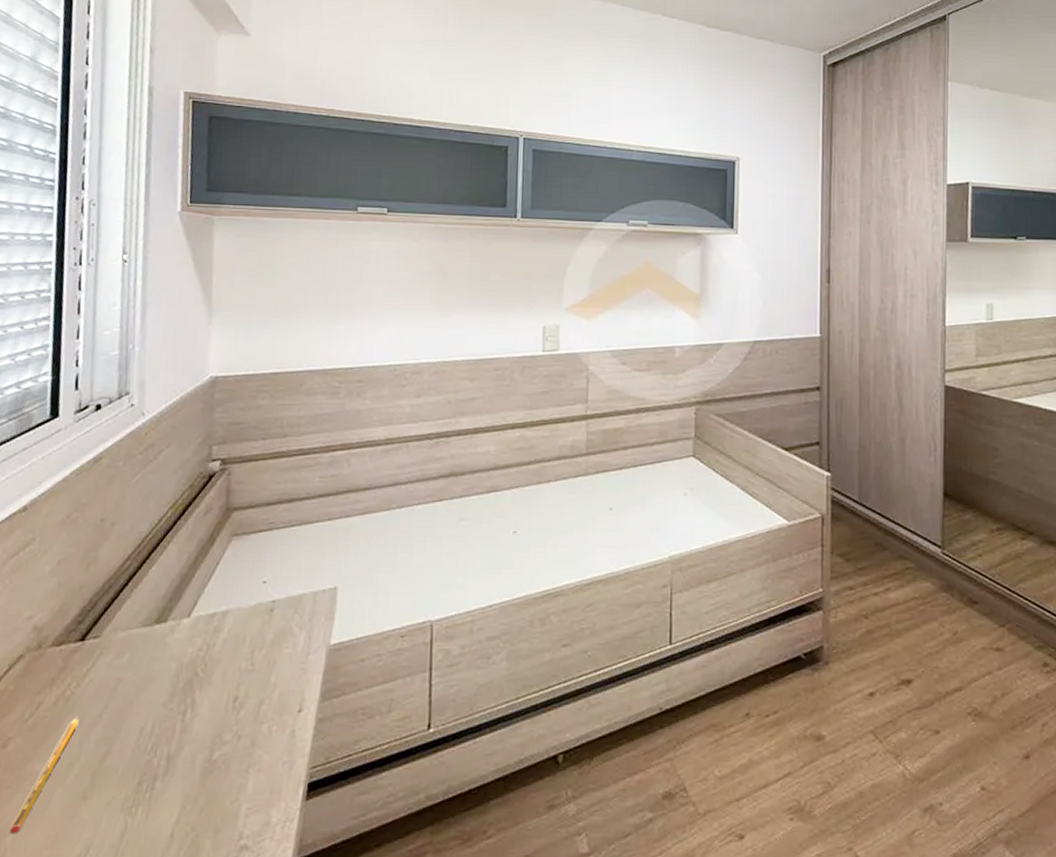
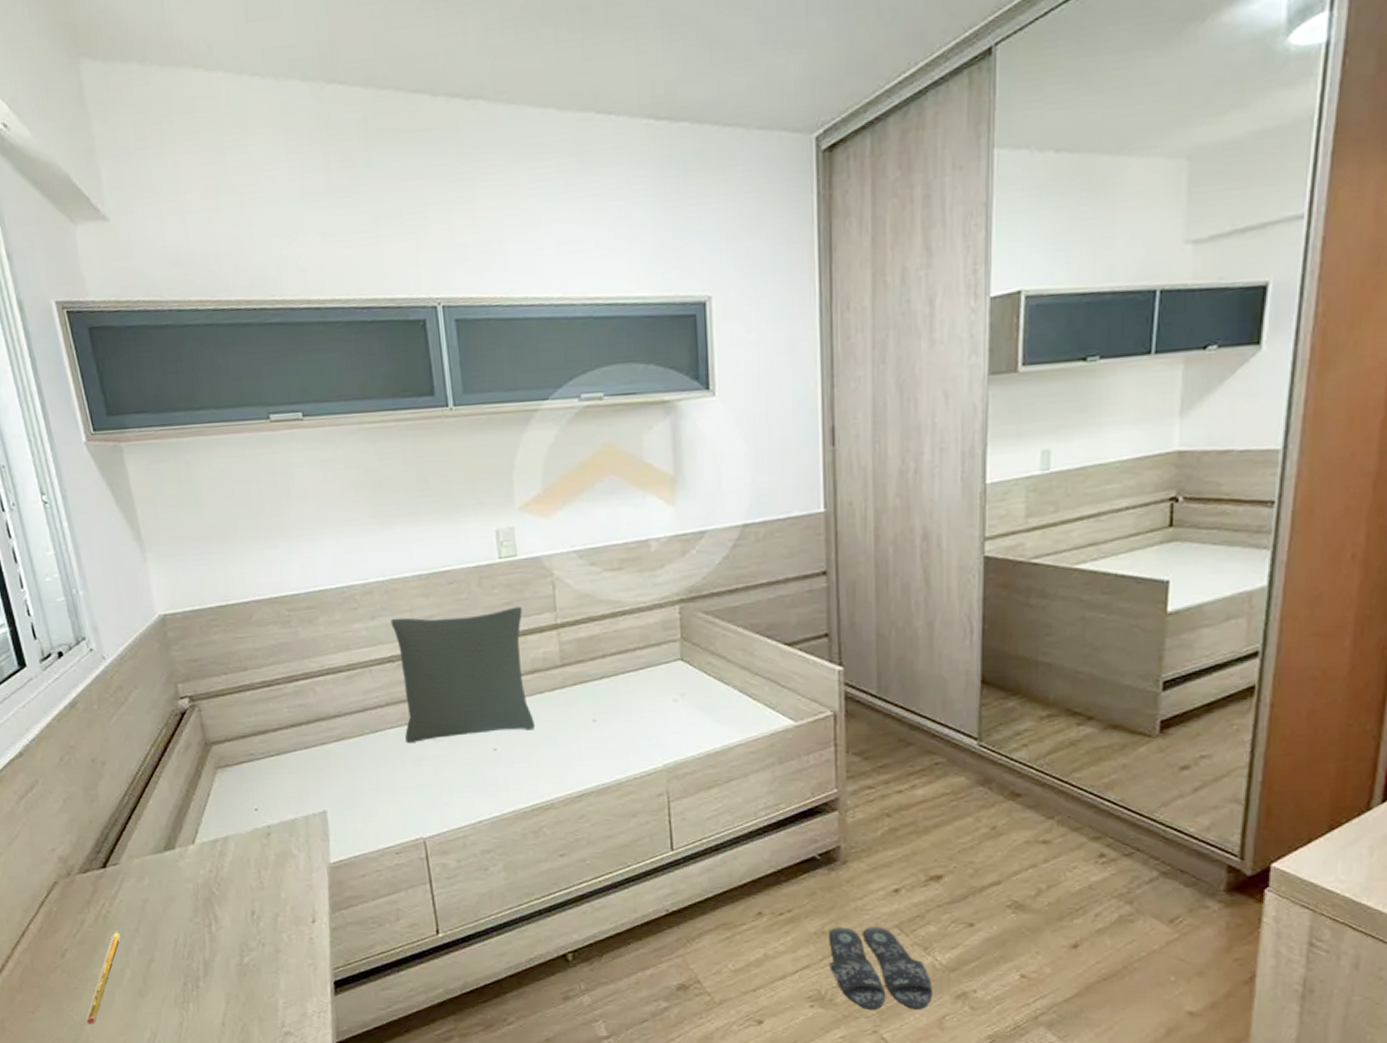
pillow: none [430,396,557,520] -> present [390,606,535,743]
slippers: none [810,731,902,823] -> present [828,926,932,1009]

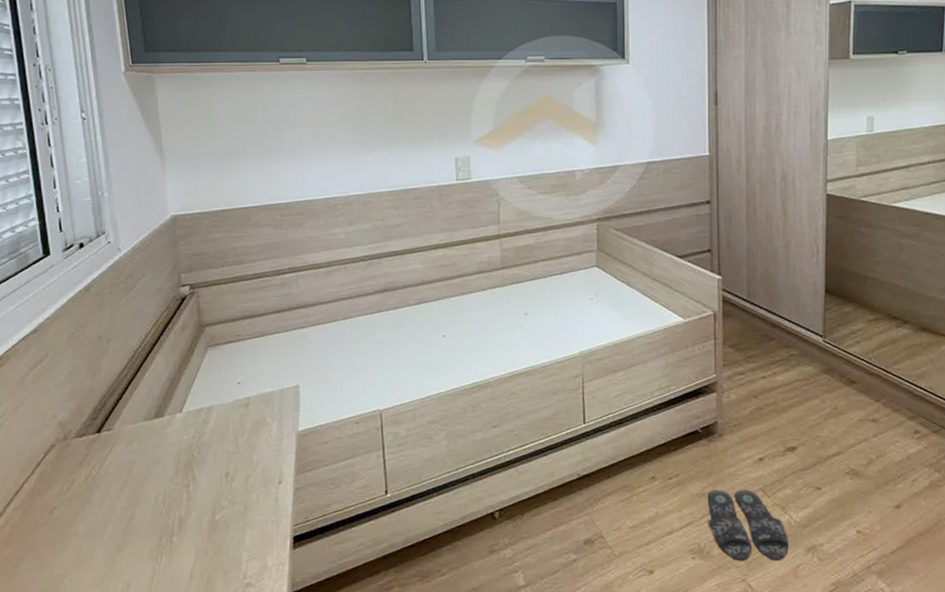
pencil: present [86,932,120,1024] -> none [66,491,105,577]
pillow: present [390,606,535,743] -> none [365,219,478,328]

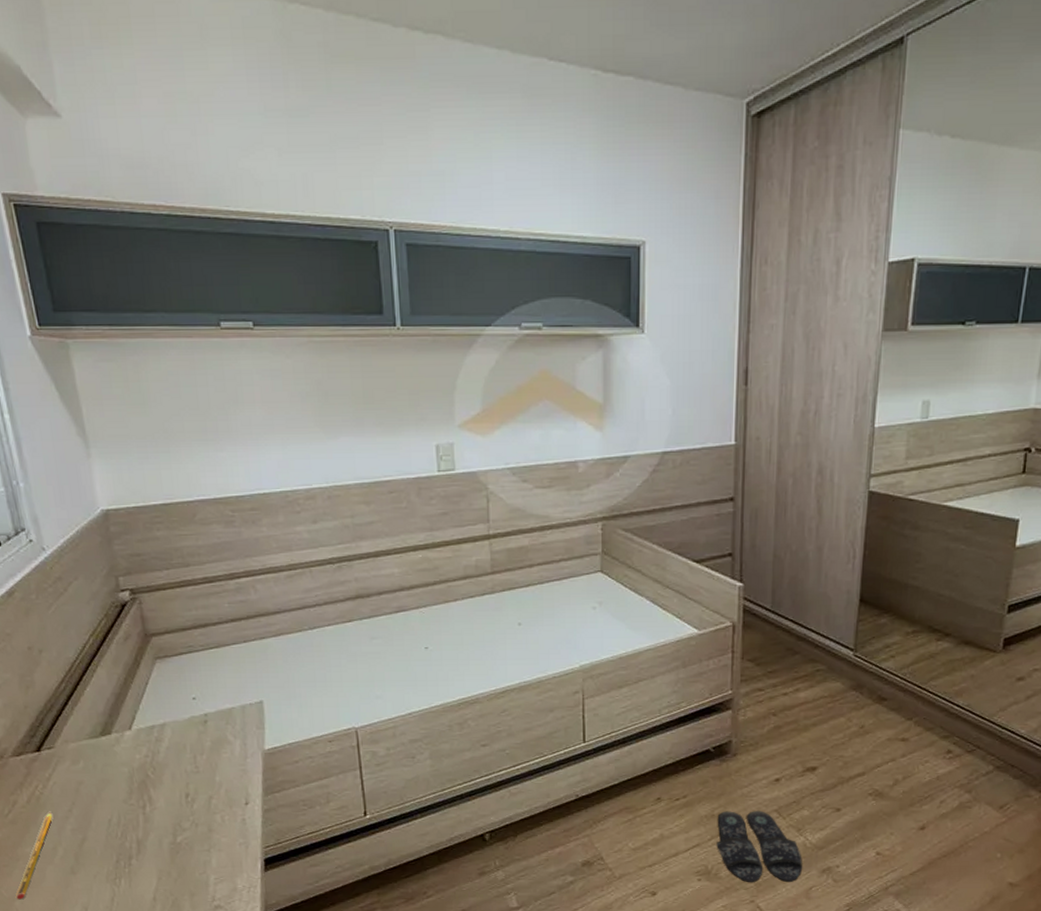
pencil: none [66,491,105,577] -> present [16,812,52,900]

